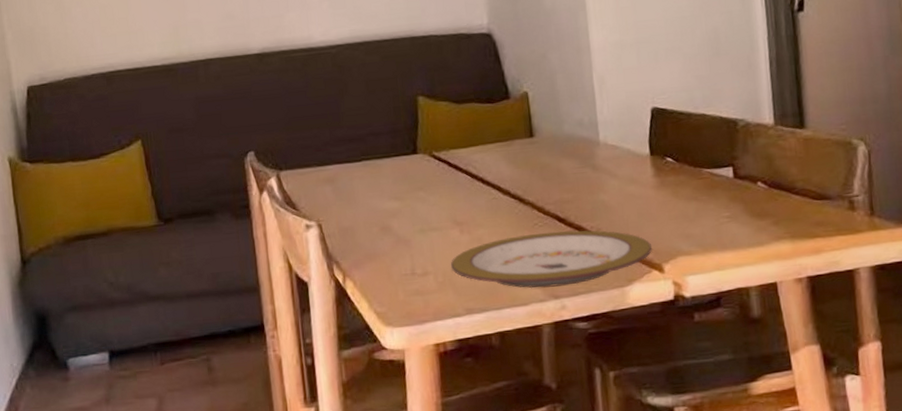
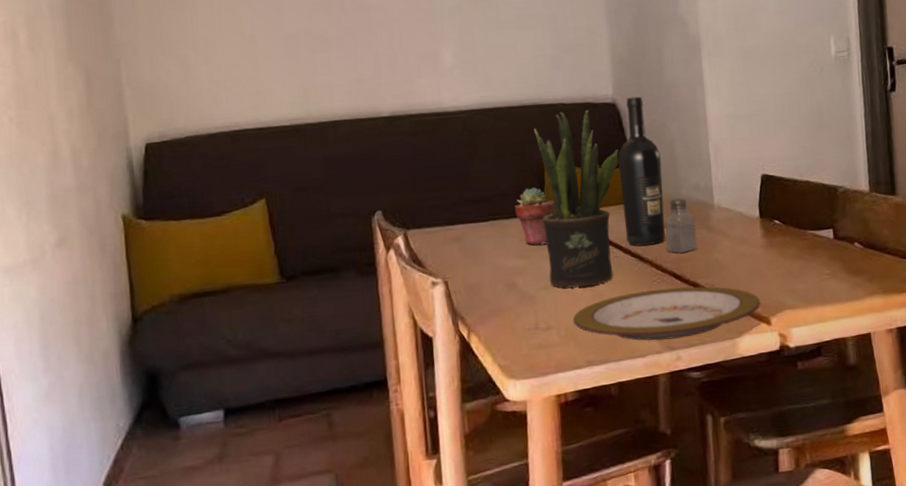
potted succulent: none [388,125,431,187] -> present [515,187,556,245]
potted plant: none [406,42,496,232] -> present [534,110,619,288]
wine bottle: none [494,25,547,187] -> present [618,96,665,246]
saltshaker: none [546,135,581,194] -> present [665,198,697,253]

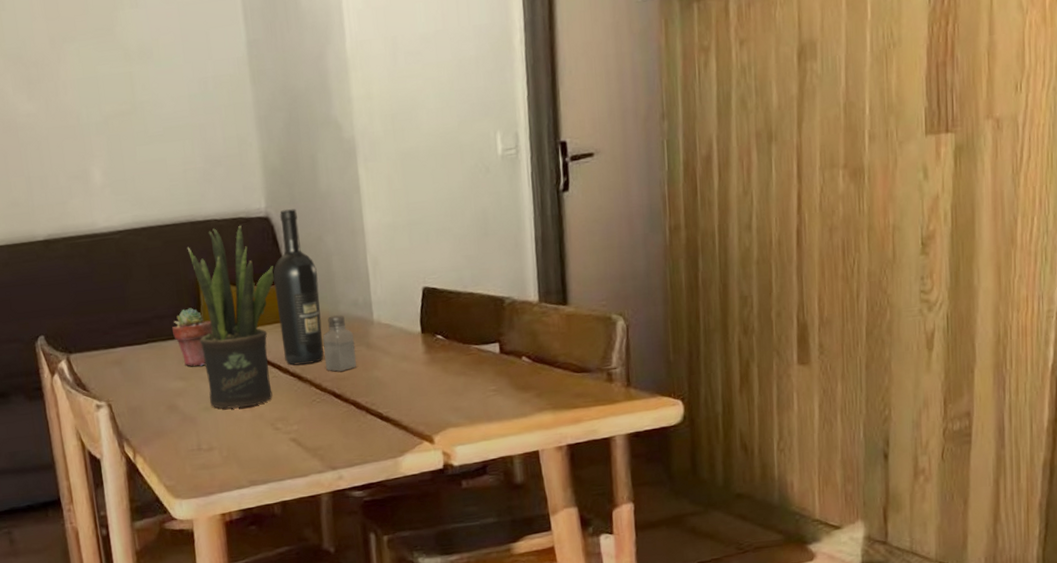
plate: present [572,286,760,341] -> none [234,405,423,461]

